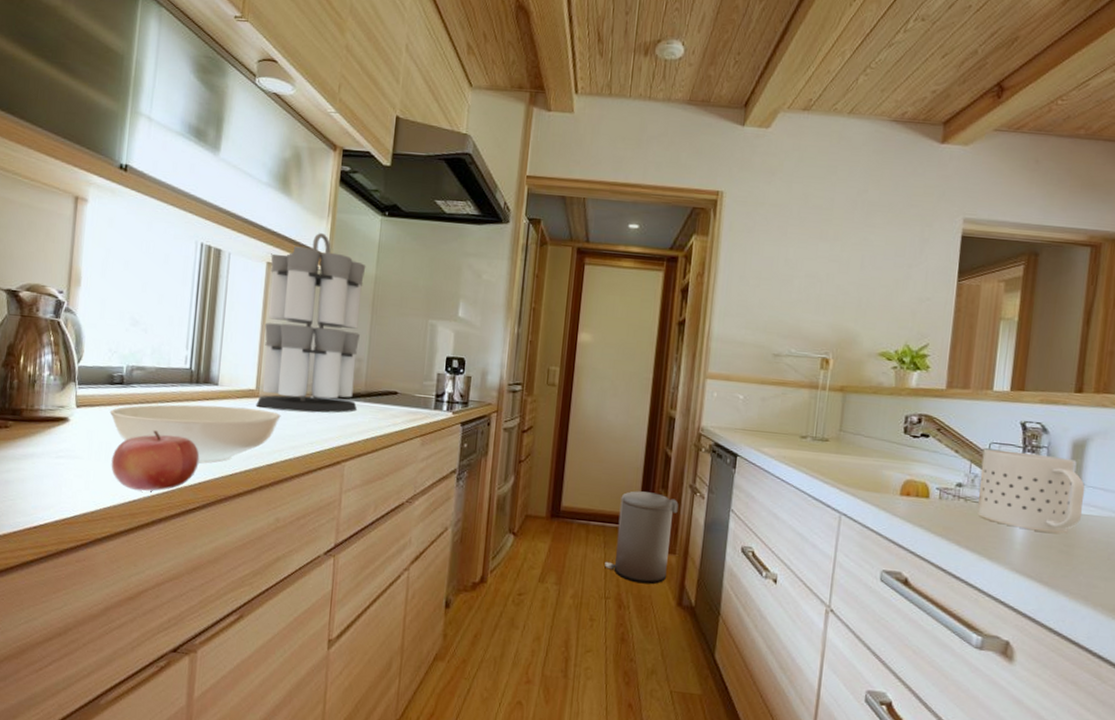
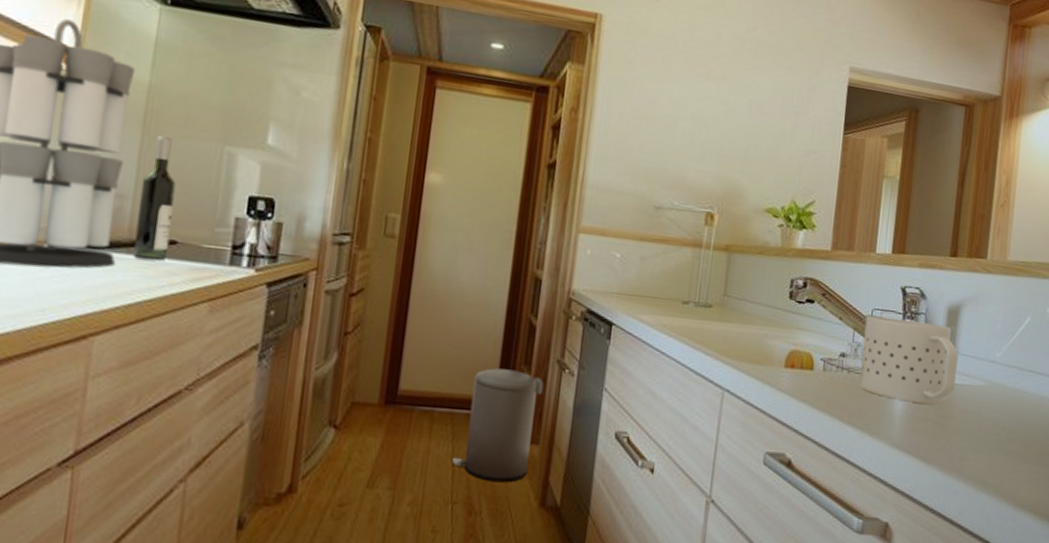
bottle: none [368,314,396,407] -> present [133,136,176,261]

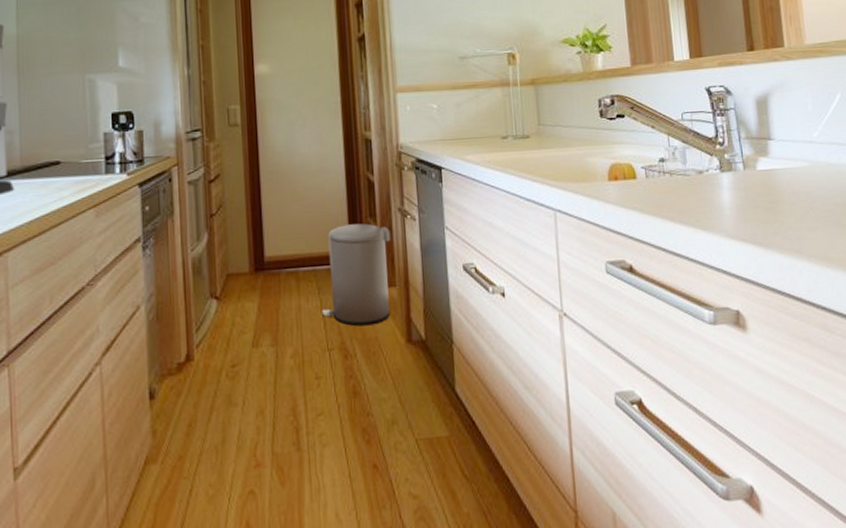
bottle: present [133,136,176,261] -> none [24,76,55,182]
mug: present [860,315,959,405] -> none [677,116,779,194]

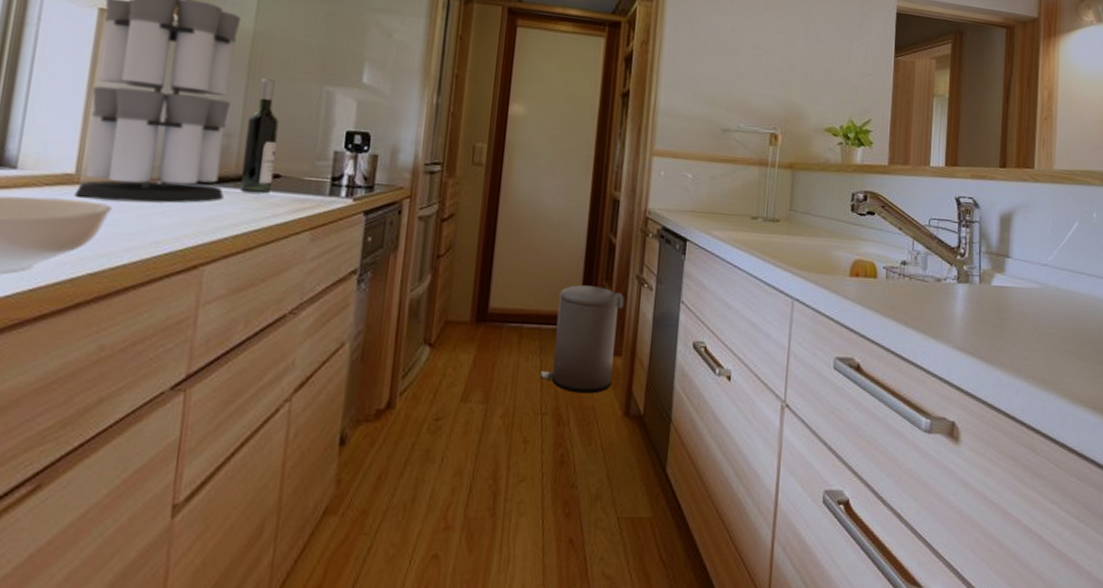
bottle: none [24,76,55,182] -> present [240,78,279,194]

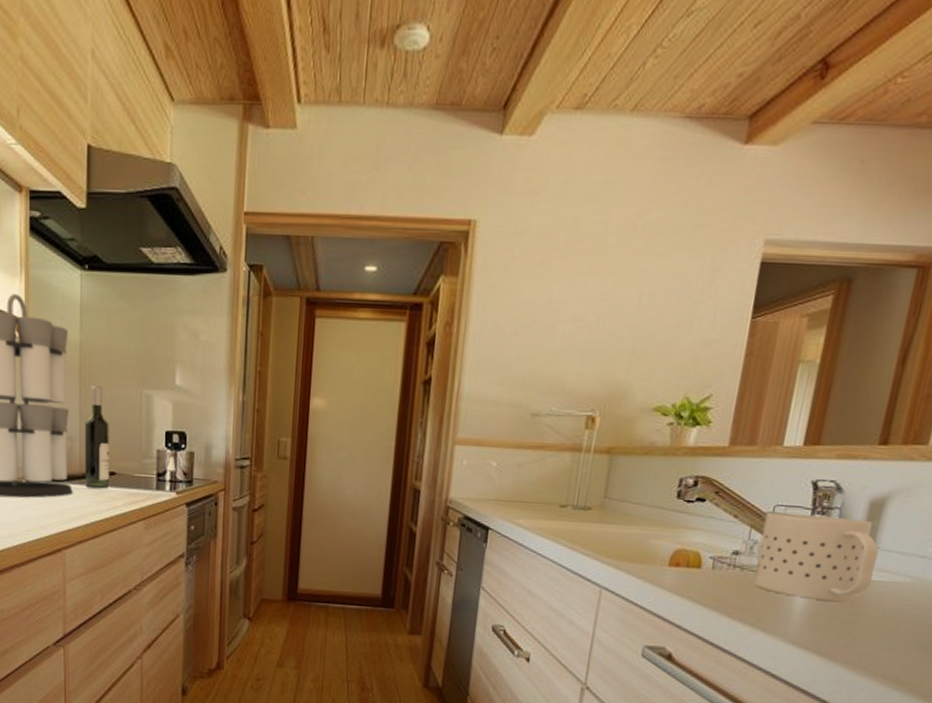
pedal bin: present [540,285,624,394] -> none [346,570,424,666]
mug: none [921,225,1013,307] -> present [754,512,879,602]

